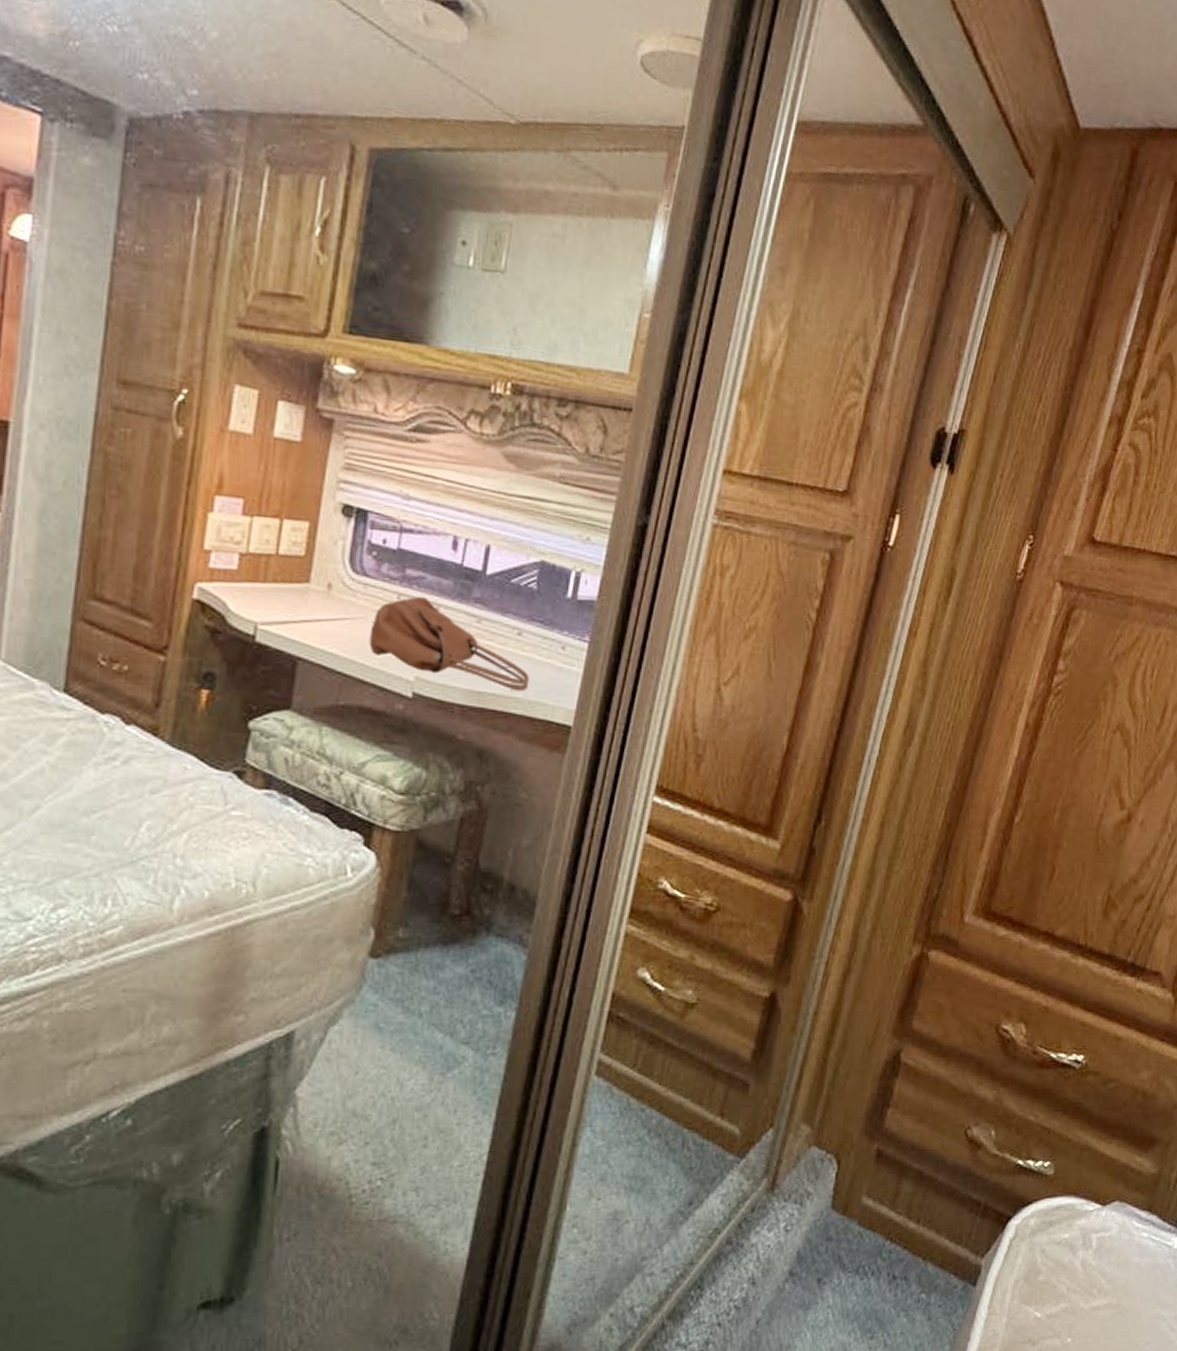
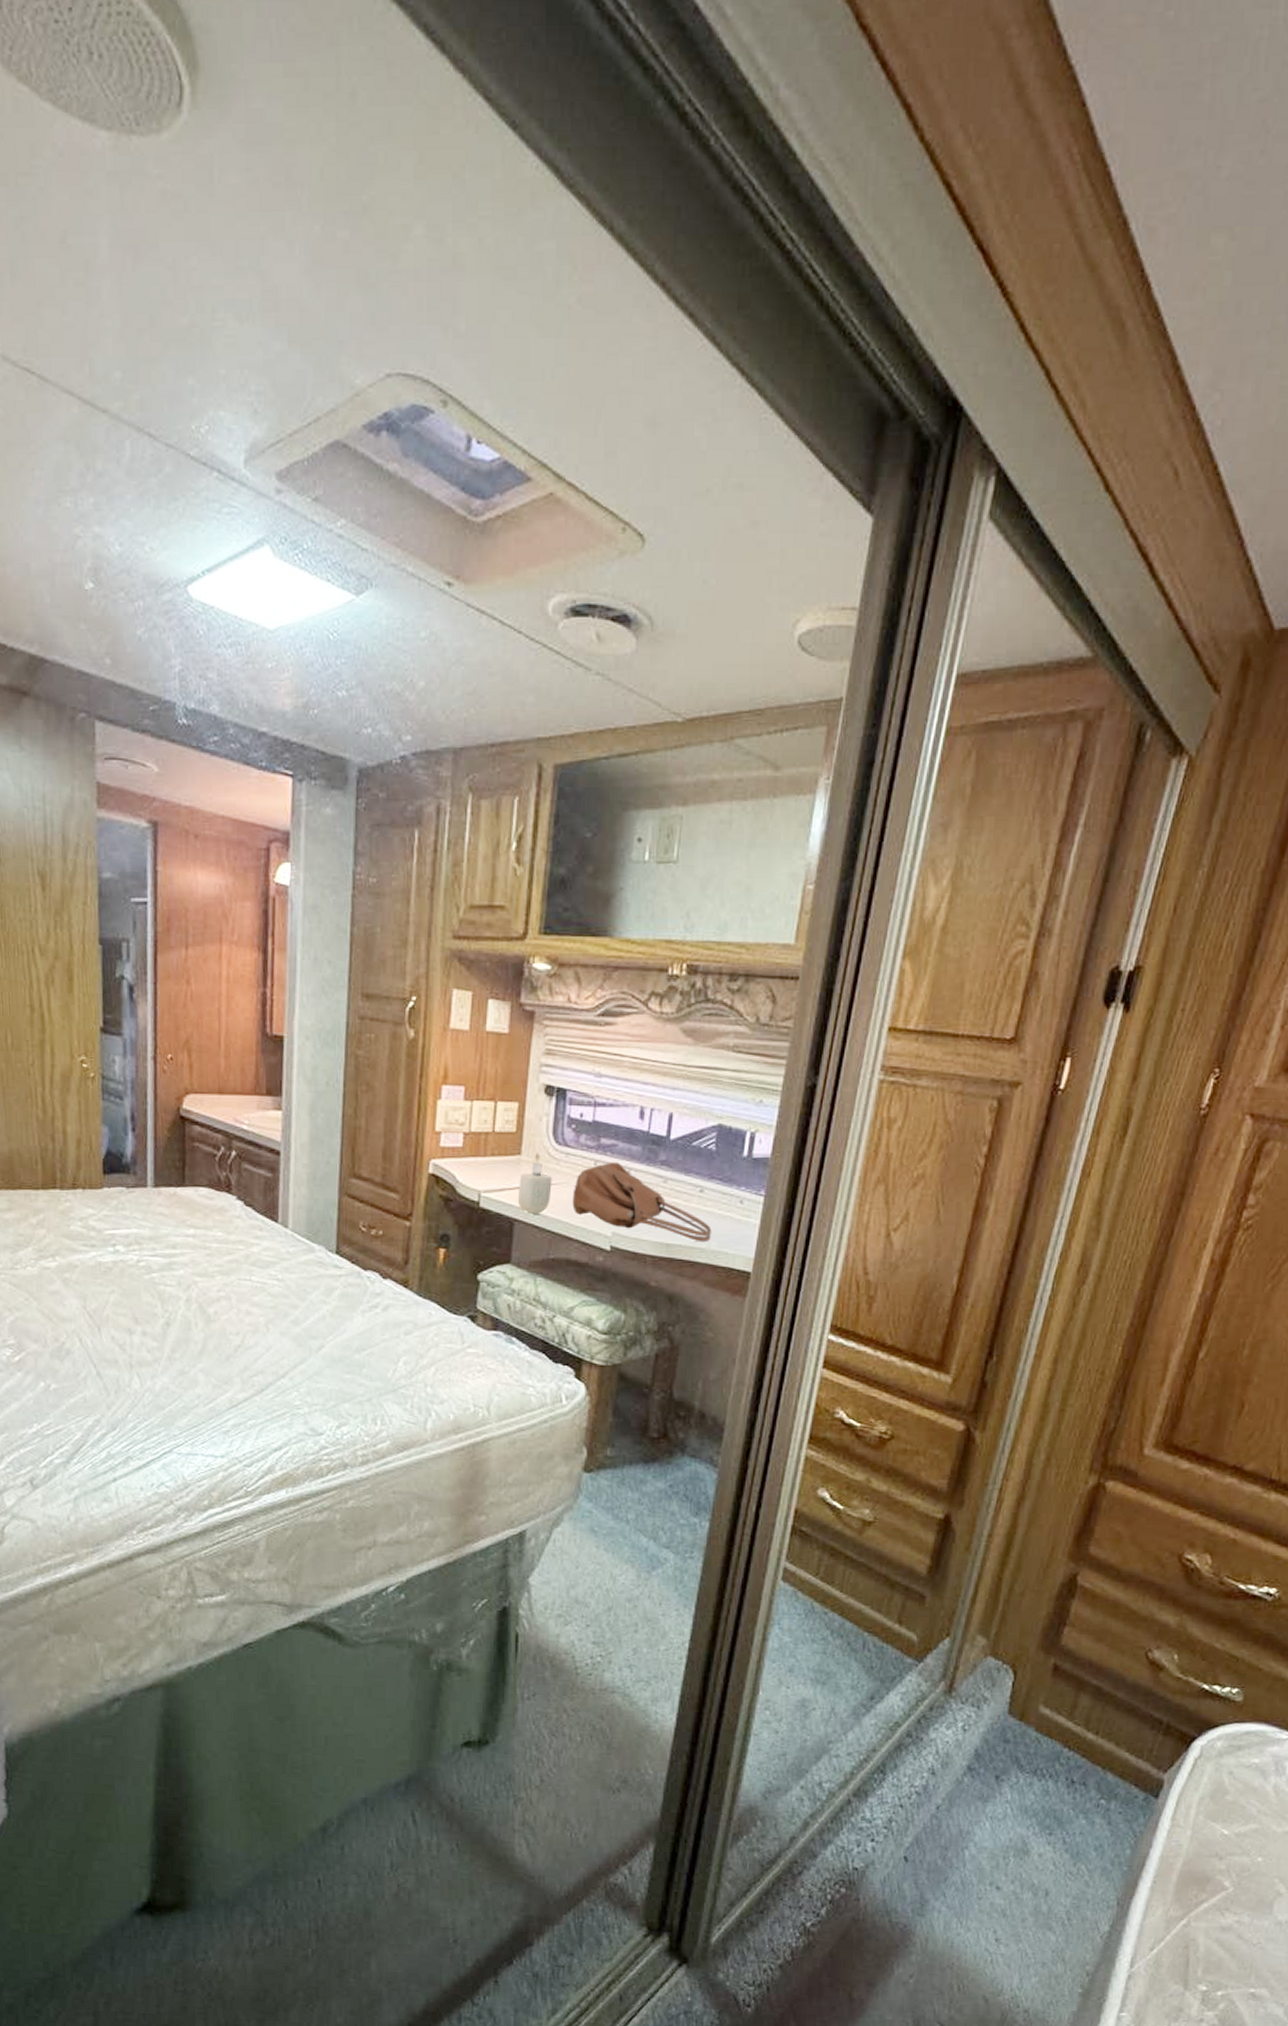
perfume: none [302,592,347,652] -> present [517,1162,552,1214]

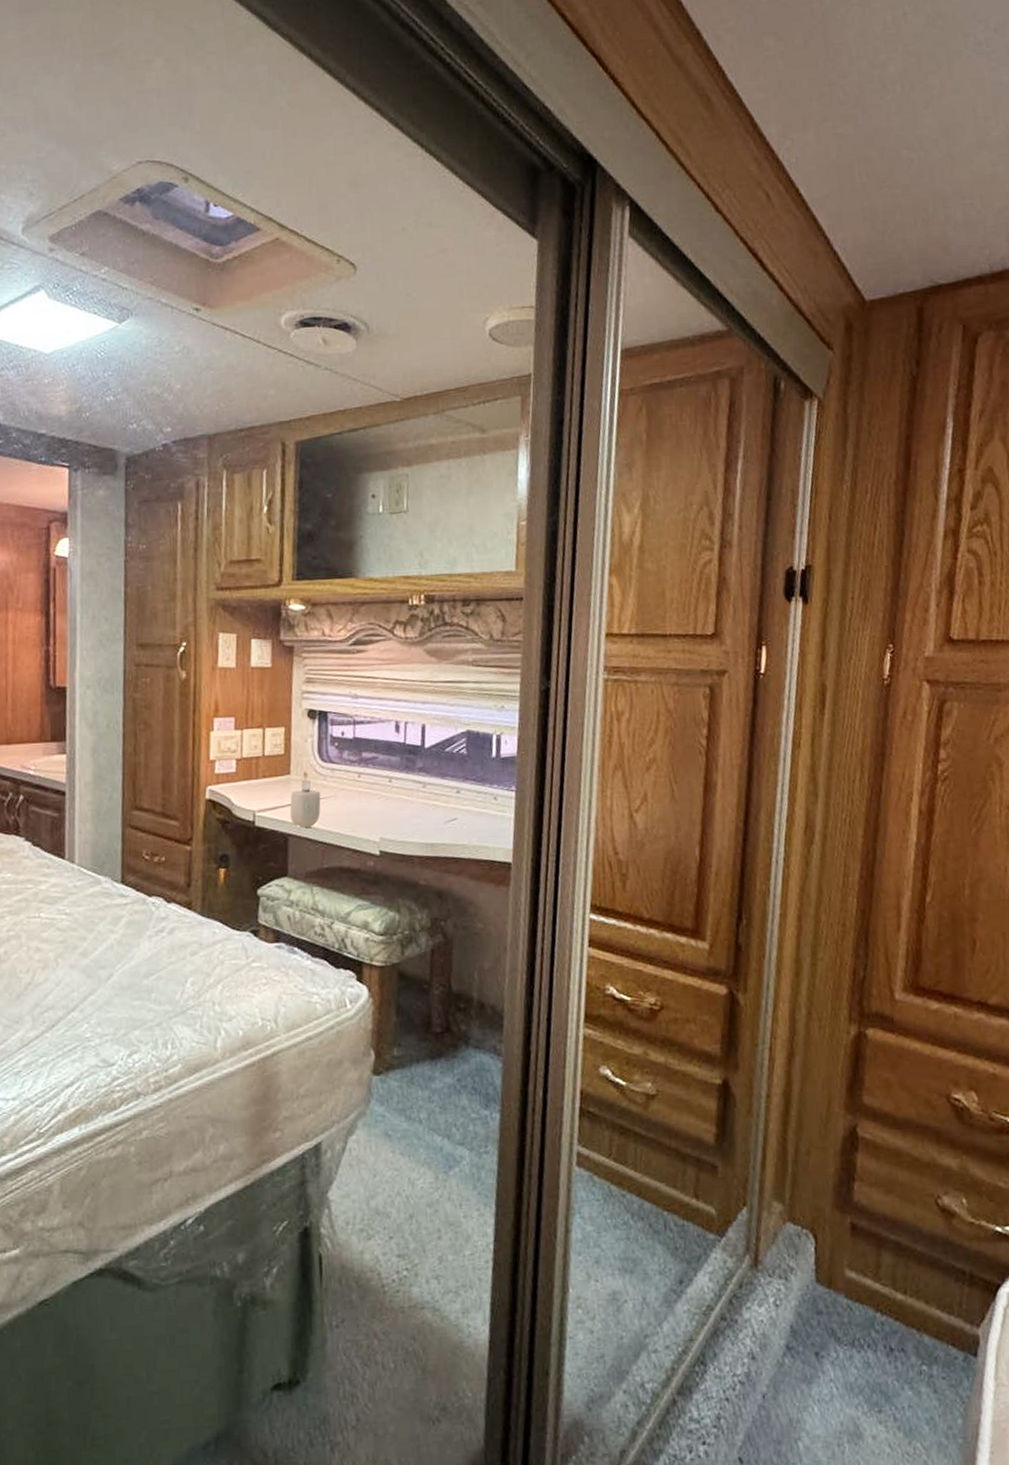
handbag: present [572,1161,712,1243] -> none [340,772,472,840]

